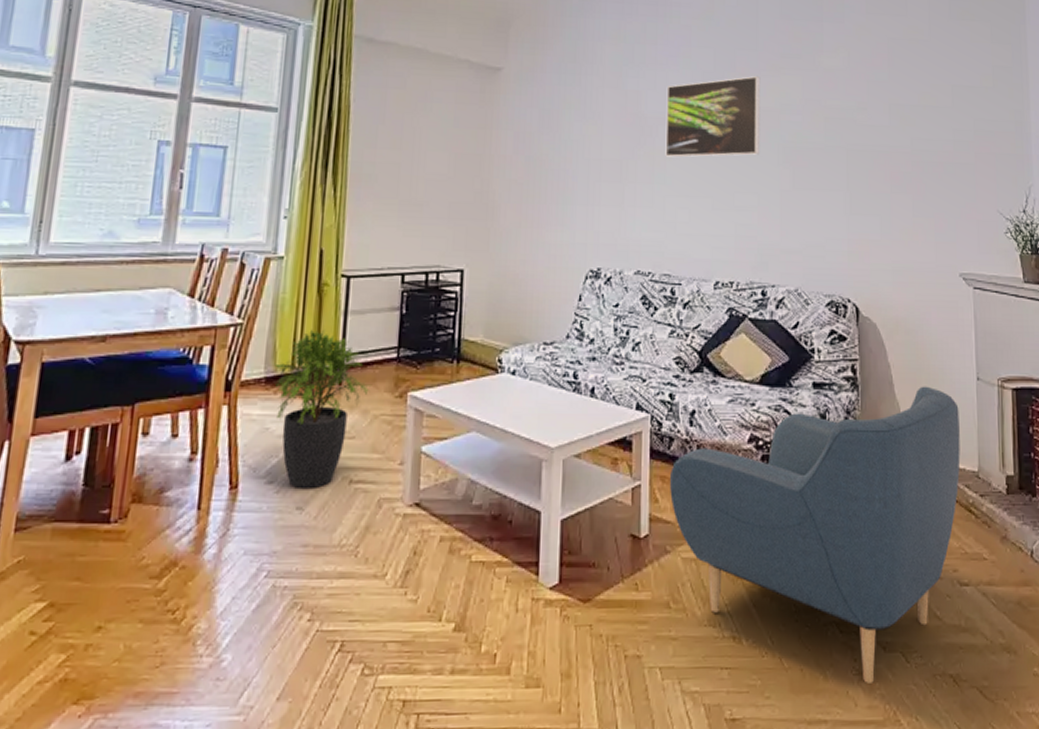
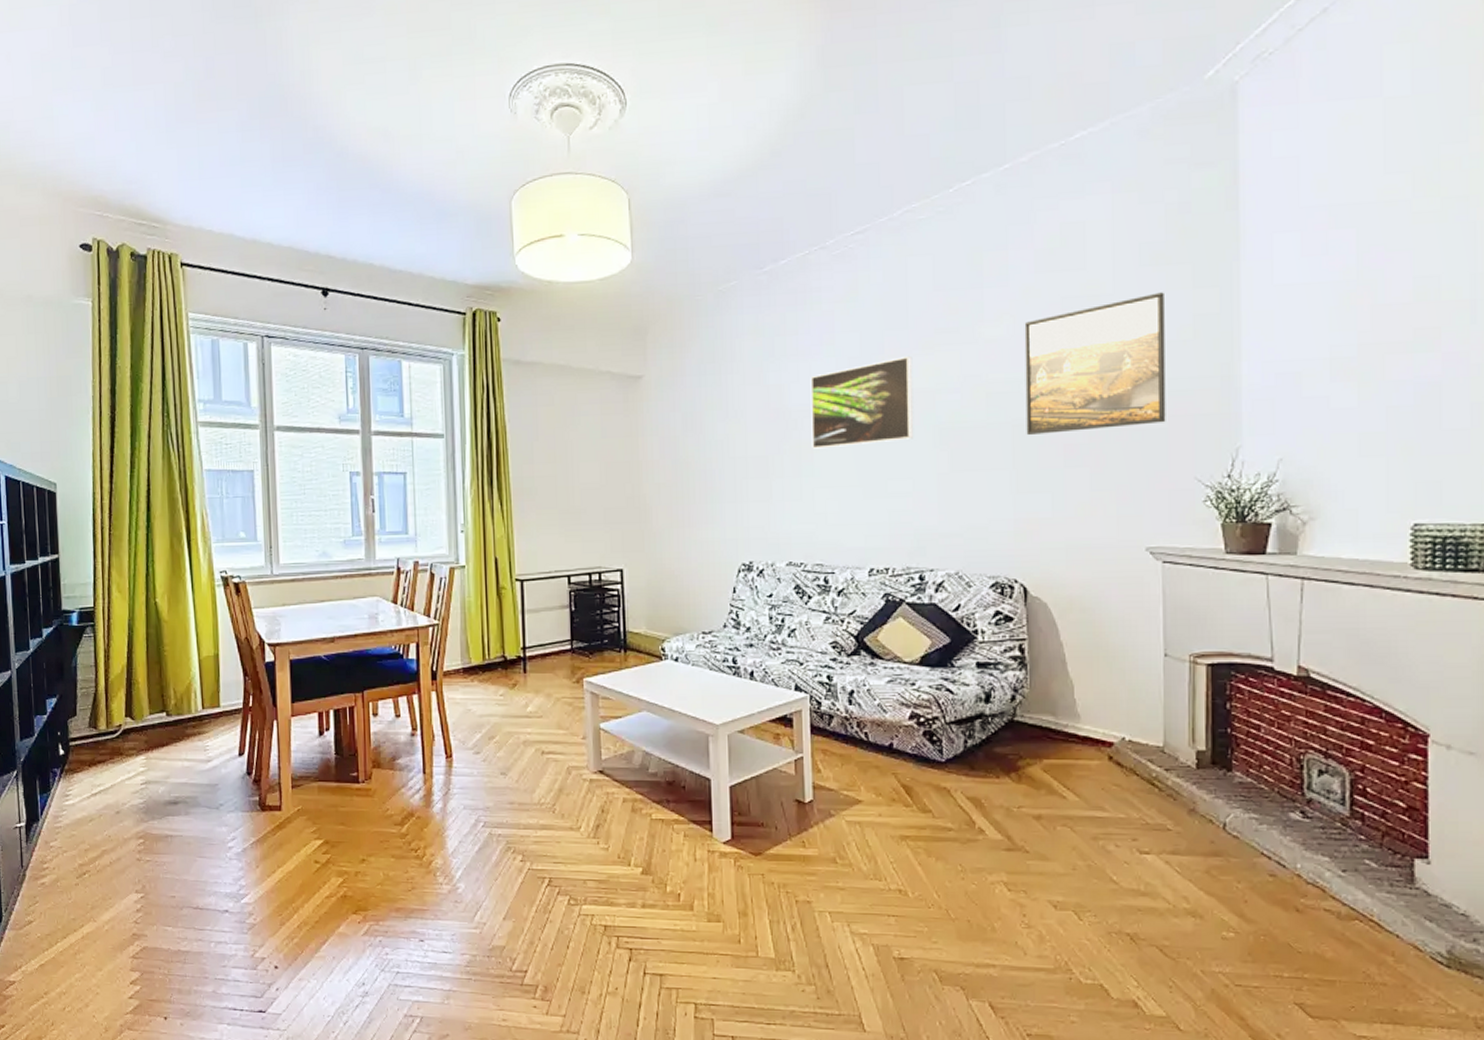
potted plant: present [274,329,371,488] -> none [469,626,551,758]
armchair: present [670,386,961,683] -> none [832,663,1143,936]
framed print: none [857,43,973,161] -> present [1024,292,1166,435]

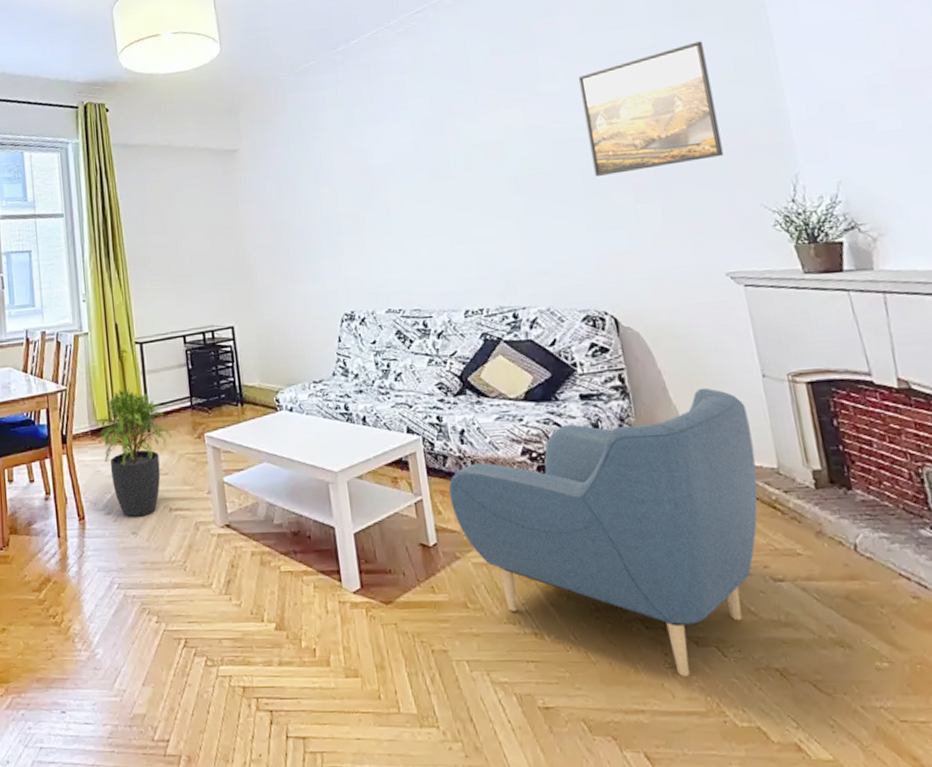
potted plant: none [469,626,551,758] -> present [96,388,174,517]
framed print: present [810,356,914,449] -> none [389,114,490,204]
armchair: none [832,663,1143,936] -> present [449,388,758,676]

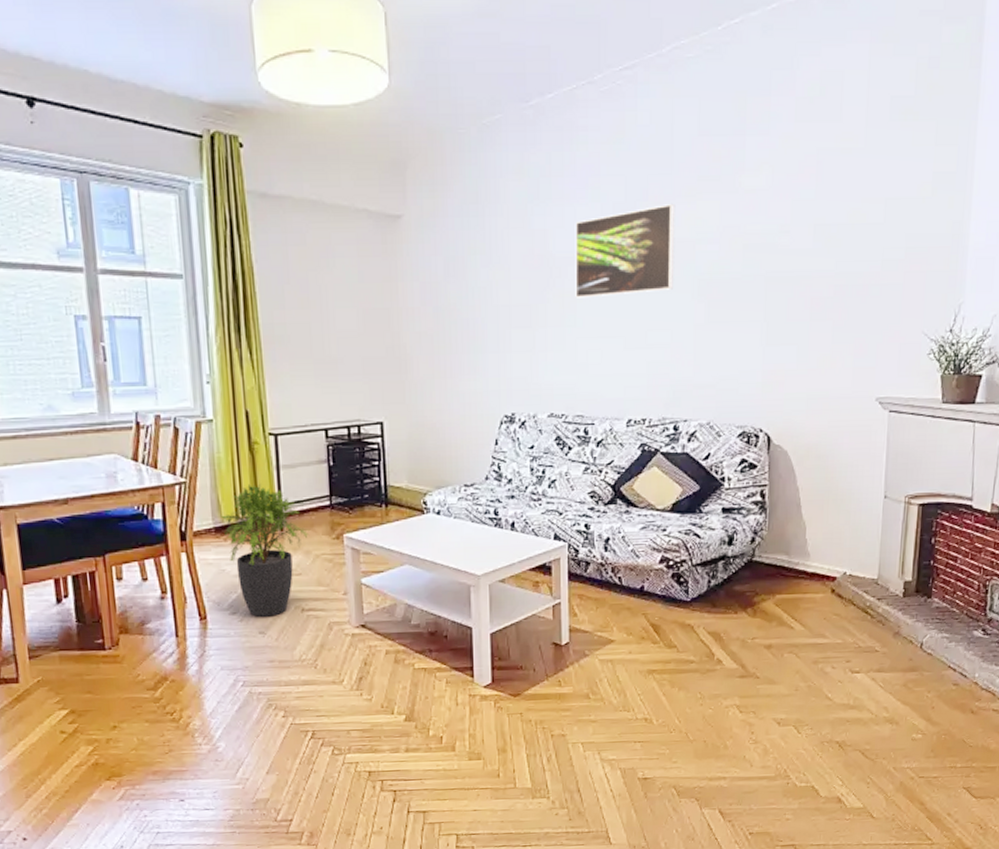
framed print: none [389,114,490,204] -> present [575,204,676,298]
armchair: present [449,388,758,676] -> none [587,506,864,750]
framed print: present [578,41,724,176] -> none [778,148,910,287]

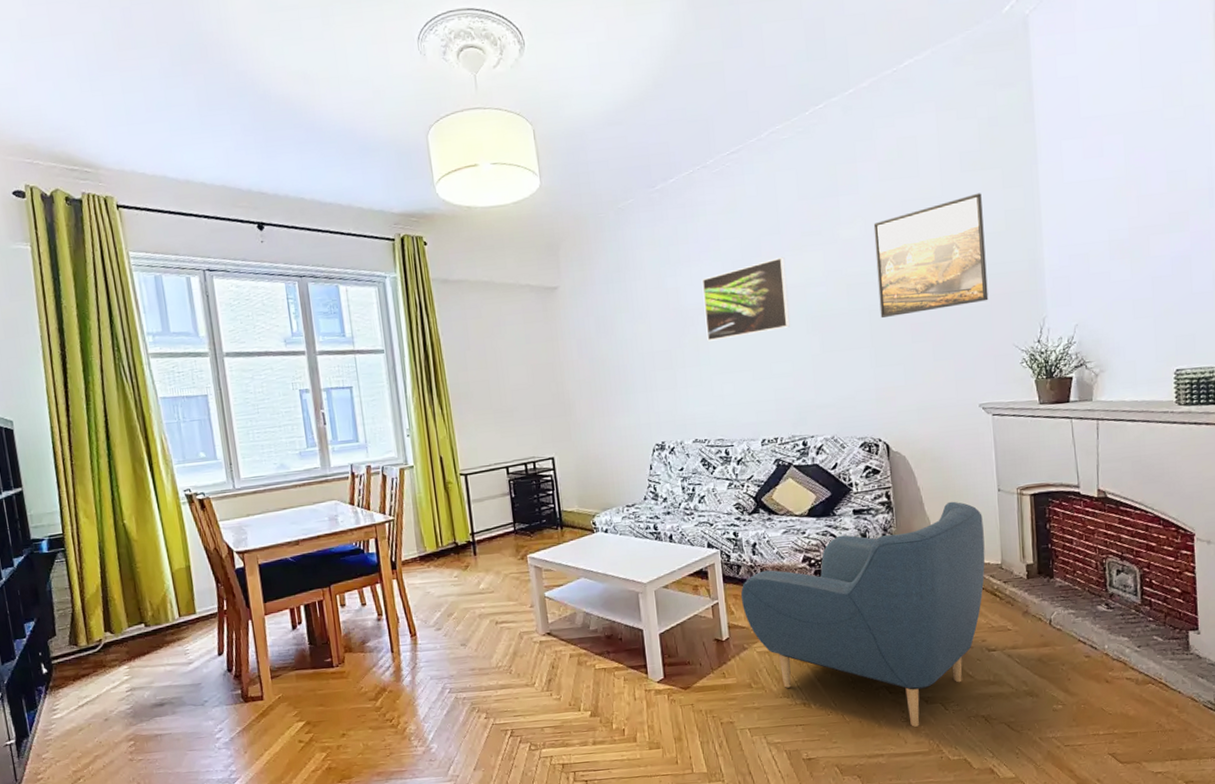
potted plant: present [220,483,310,617] -> none [424,517,498,631]
armchair: none [587,506,864,750] -> present [741,501,985,727]
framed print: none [778,148,910,287] -> present [873,193,989,318]

